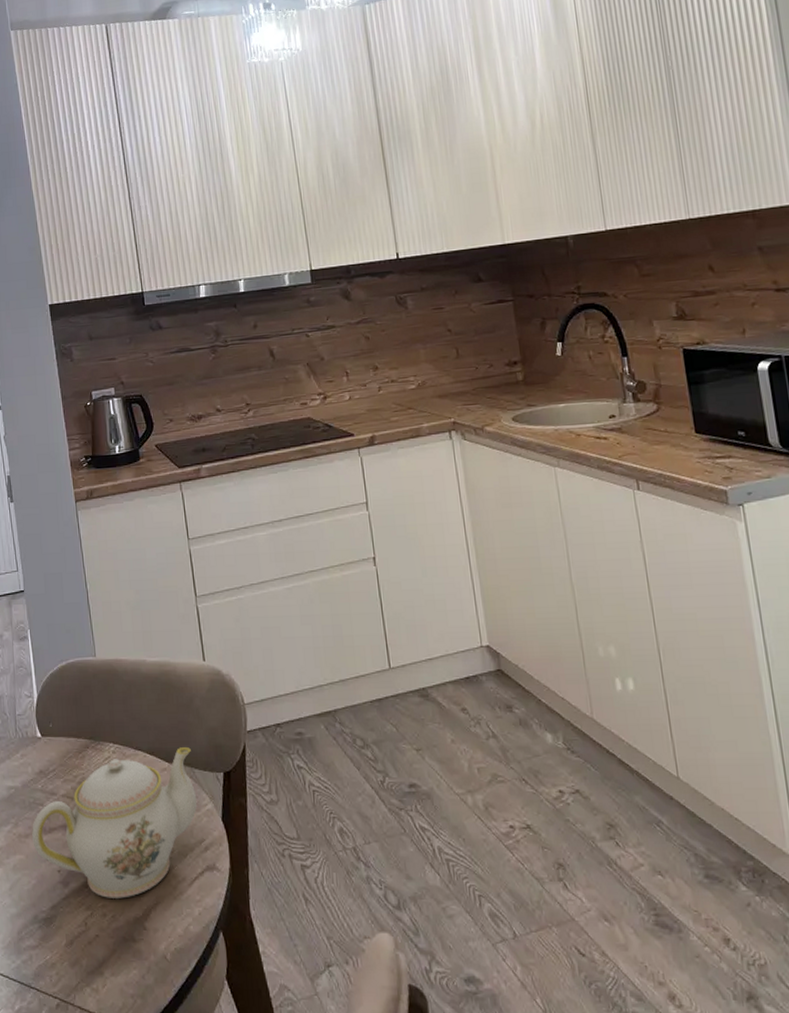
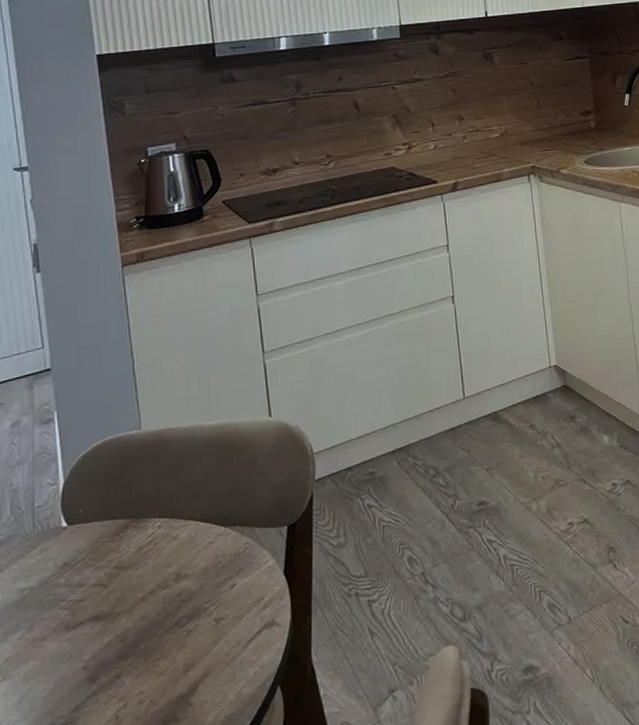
teapot: present [32,747,198,899] -> none [51,507,257,684]

